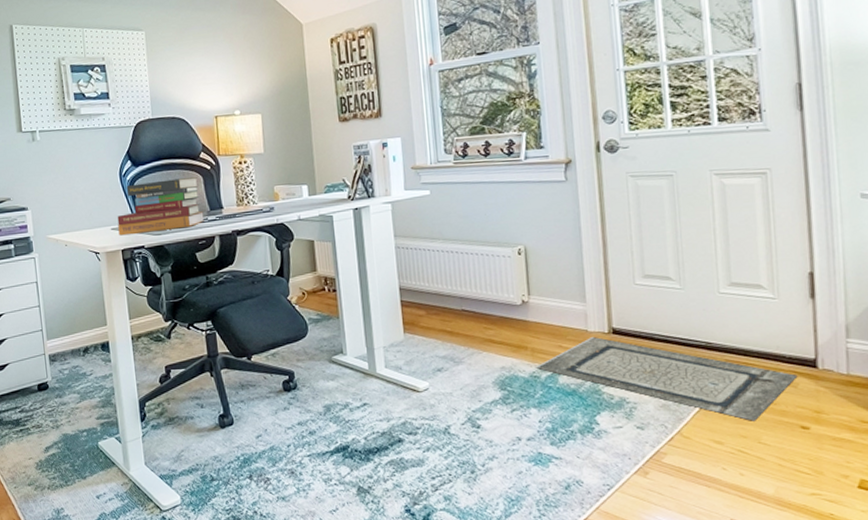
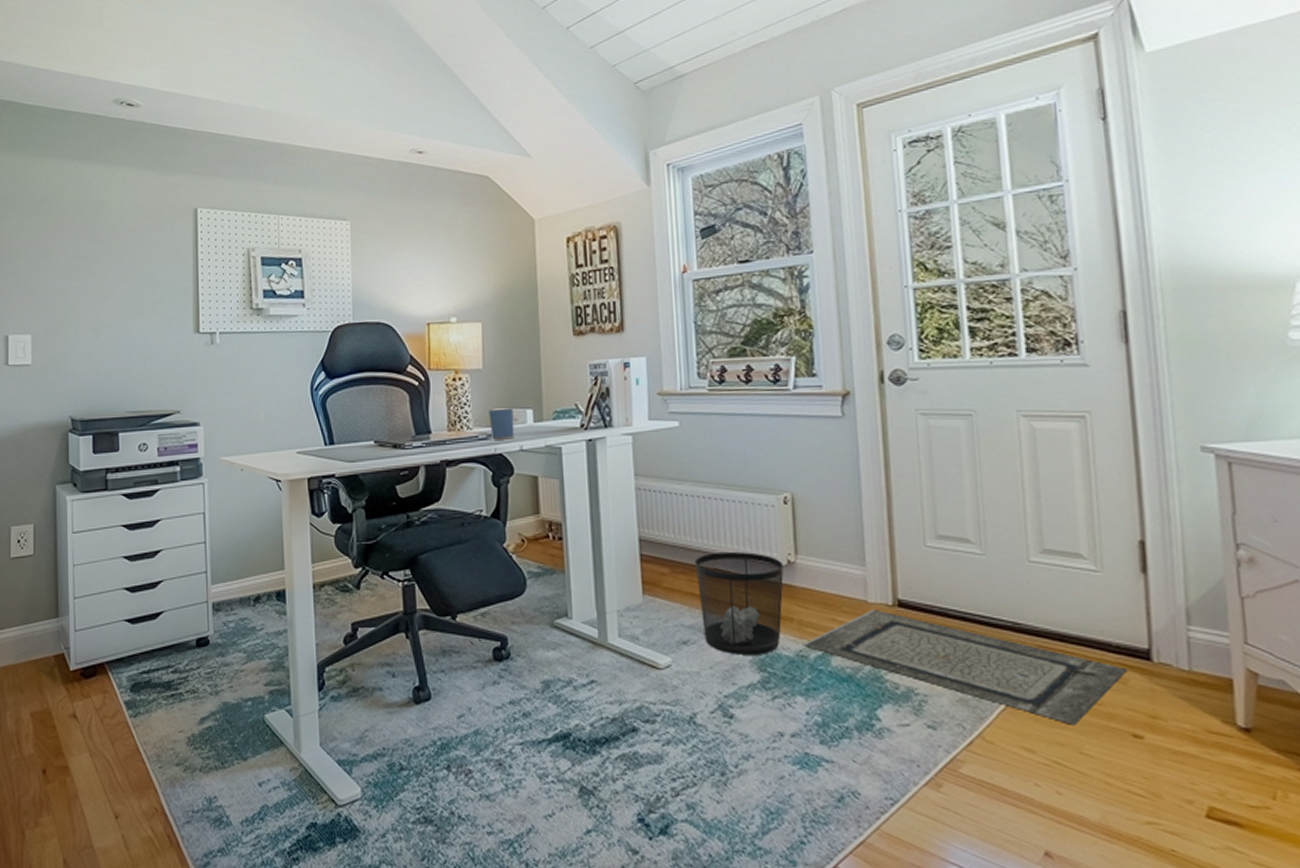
books: present [117,177,204,236] -> none [305,394,408,461]
mug: none [271,184,293,212] -> present [489,408,515,440]
waste bin: none [446,295,520,378] -> present [695,551,784,655]

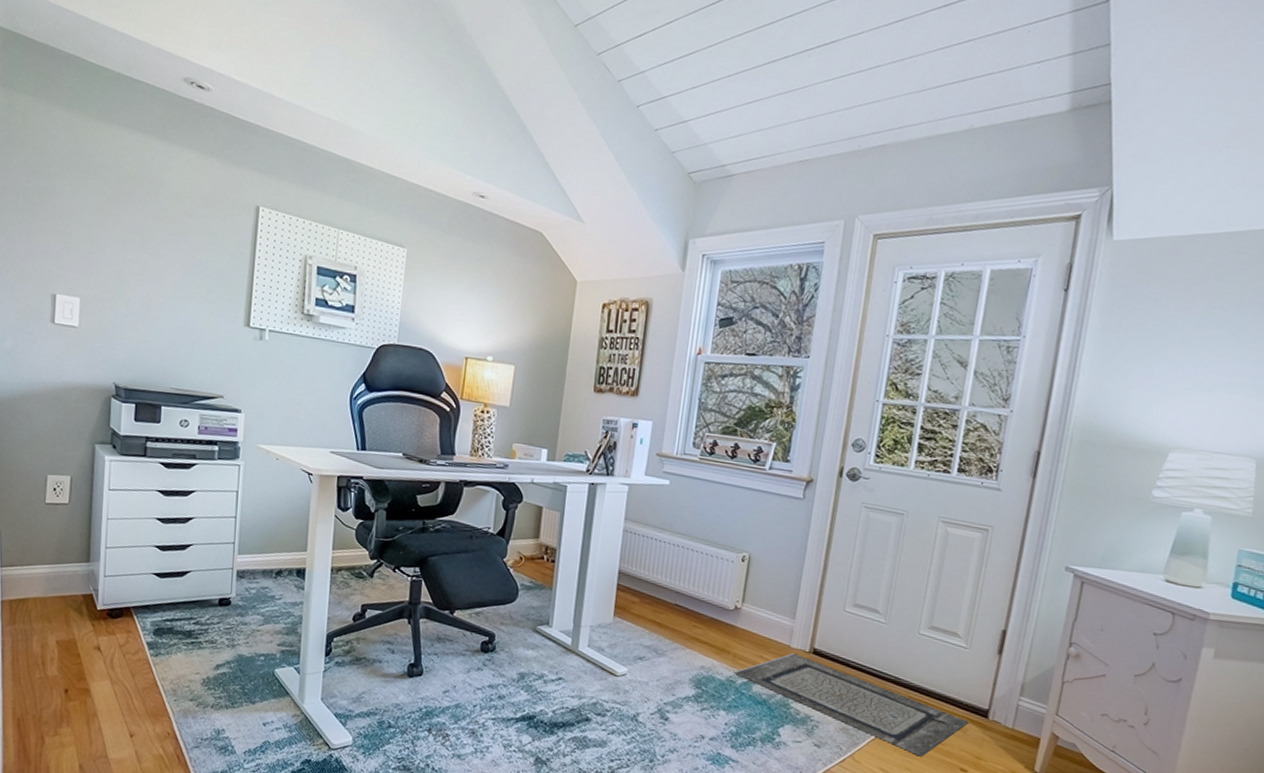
mug: present [489,408,515,440] -> none [508,443,531,472]
waste bin: present [695,551,784,655] -> none [657,591,732,676]

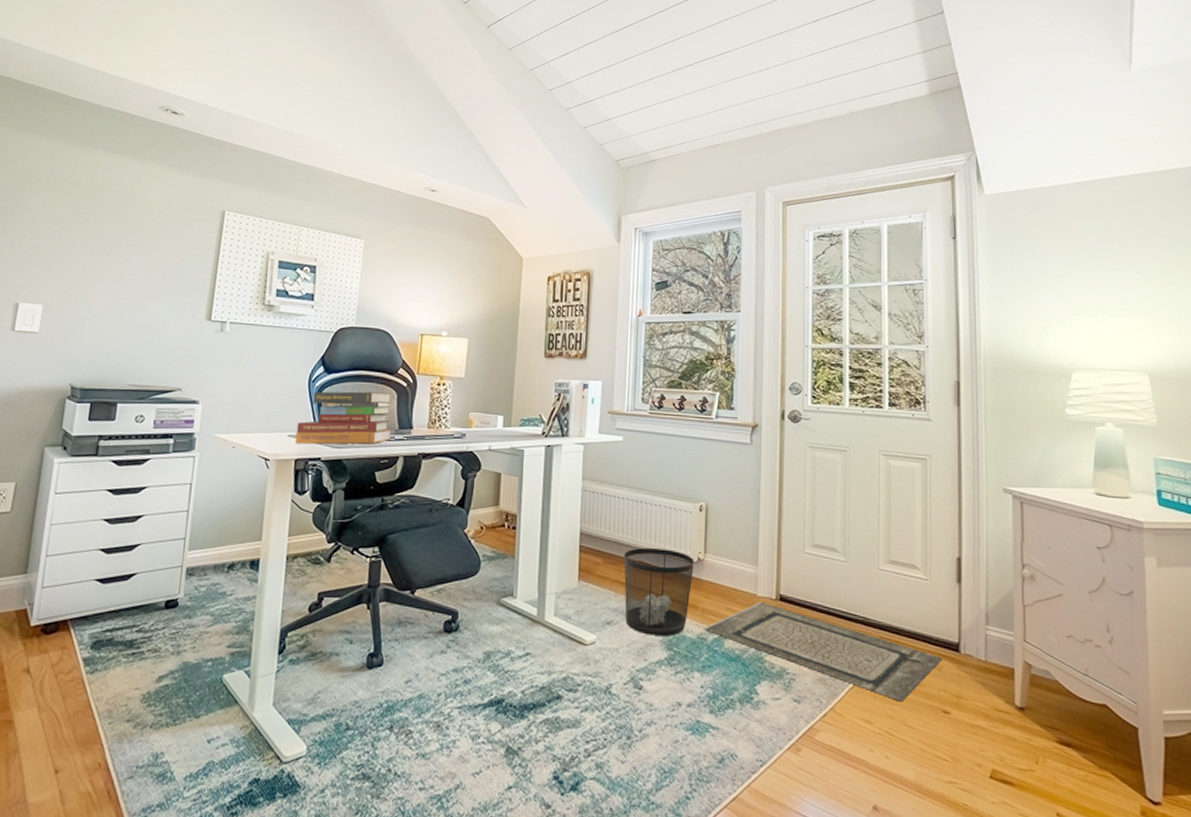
books: none [337,410,434,467] -> present [295,391,392,445]
waste bin: none [657,591,732,676] -> present [623,547,695,636]

